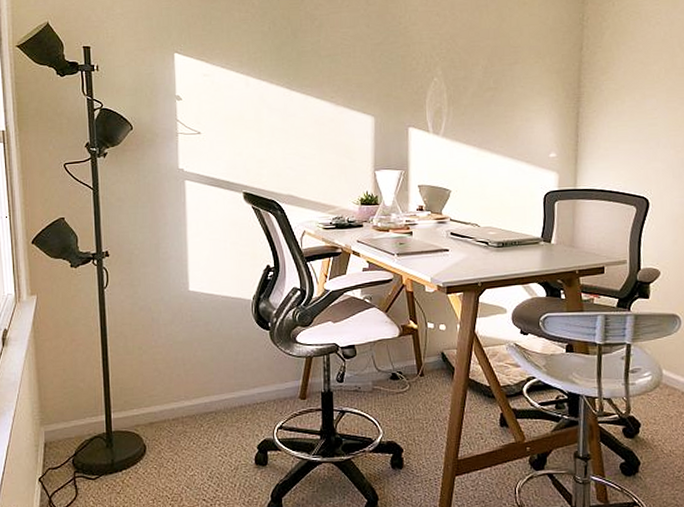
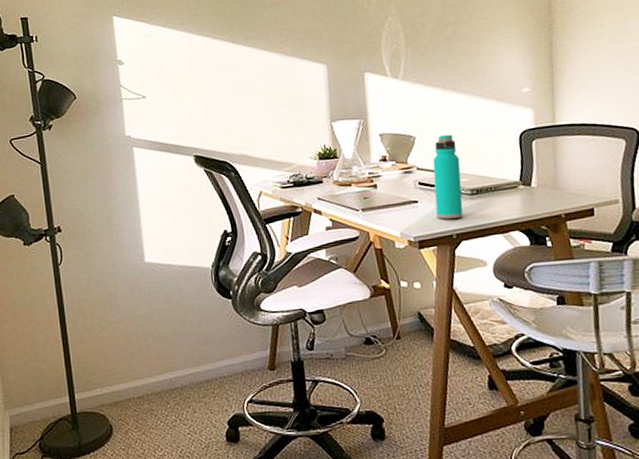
water bottle: none [464,190,490,268] -> present [433,134,463,219]

